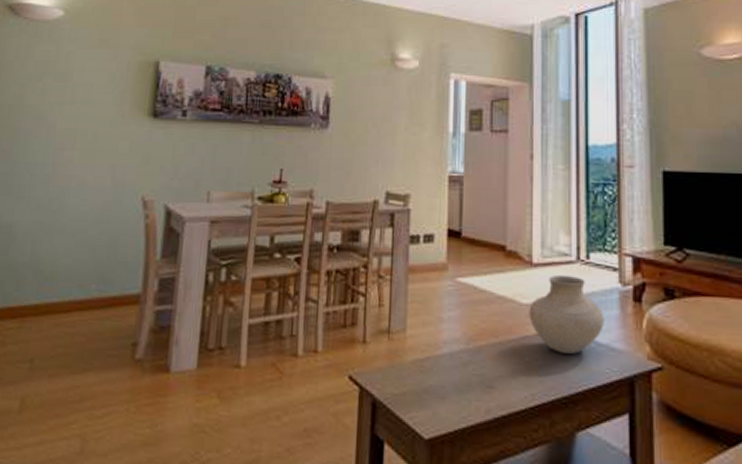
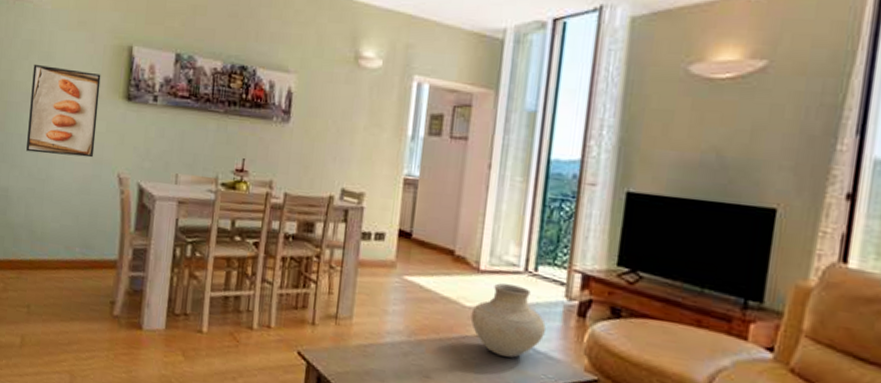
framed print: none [36,85,124,182] -> present [26,63,101,158]

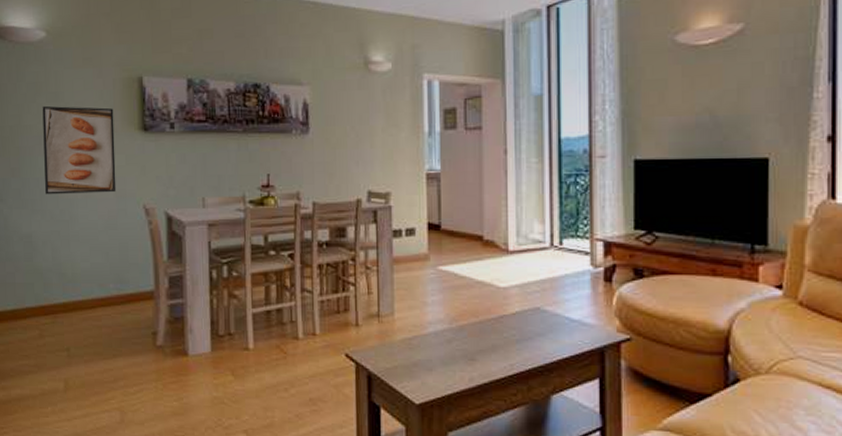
vase: present [470,283,546,358] -> none [506,261,576,329]

